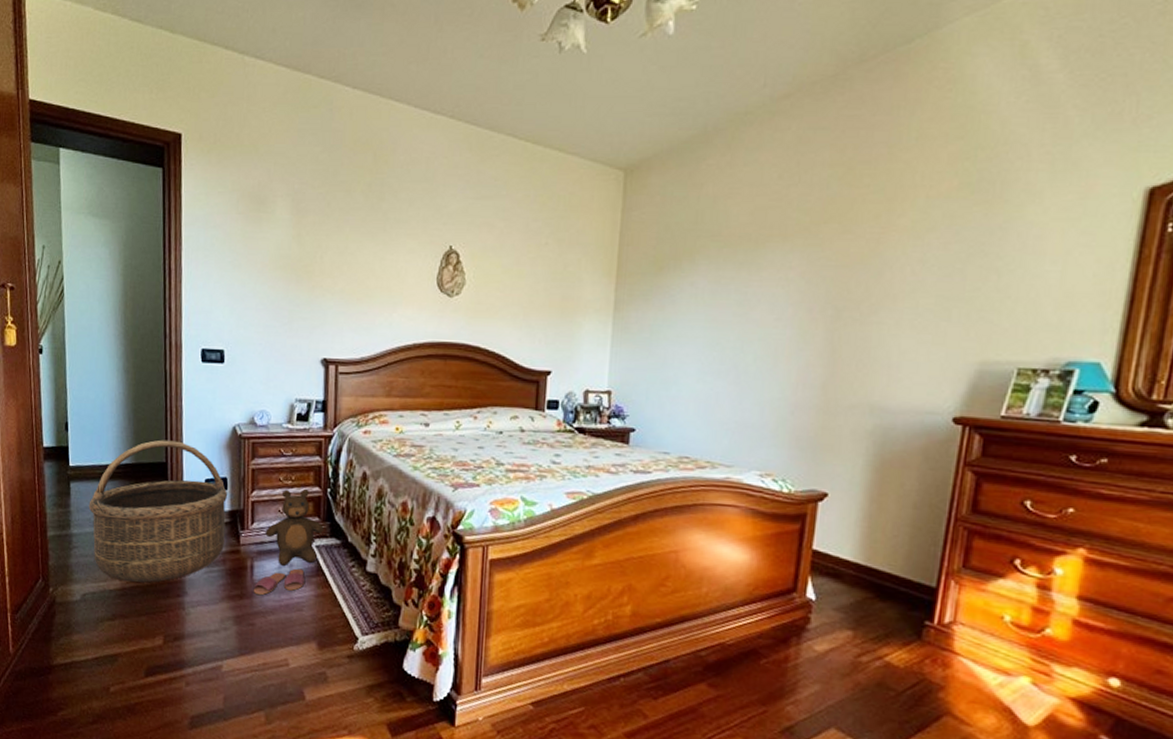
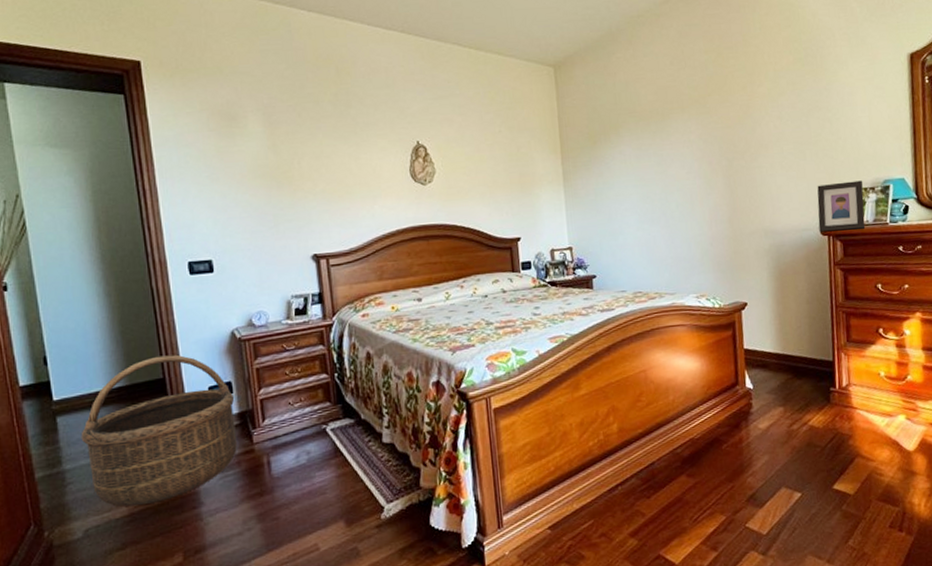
slippers: present [253,568,305,596] -> none [273,454,325,489]
teddy bear: present [265,488,324,566] -> none [278,377,336,455]
picture frame: none [951,356,1033,425] -> present [817,180,865,232]

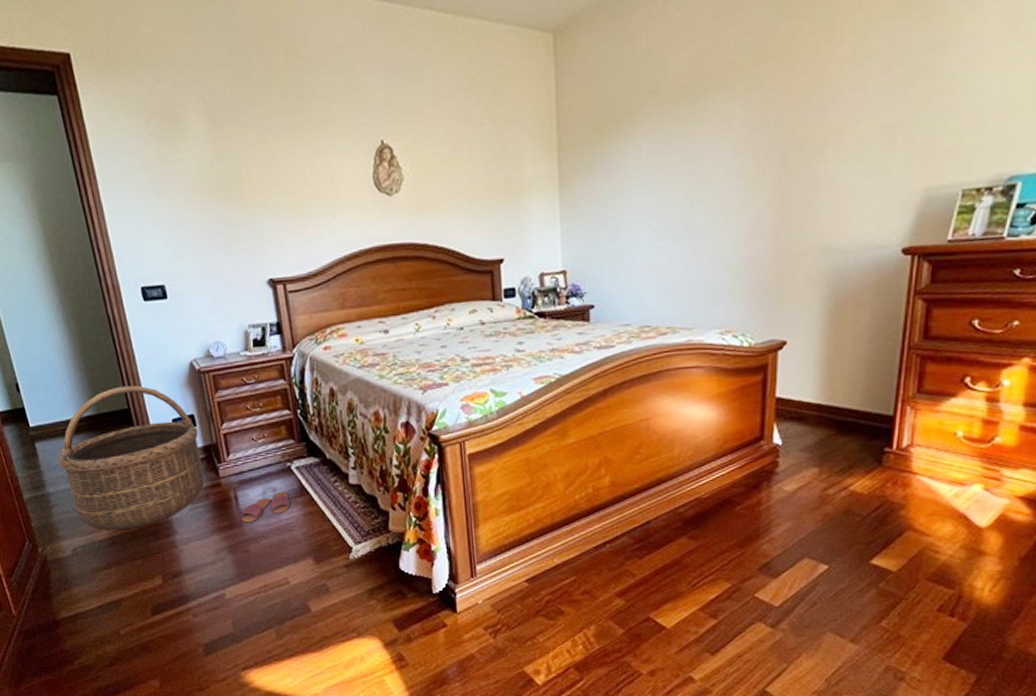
slippers: none [273,454,325,489] -> present [241,491,292,523]
picture frame: present [817,180,865,232] -> none [900,177,977,251]

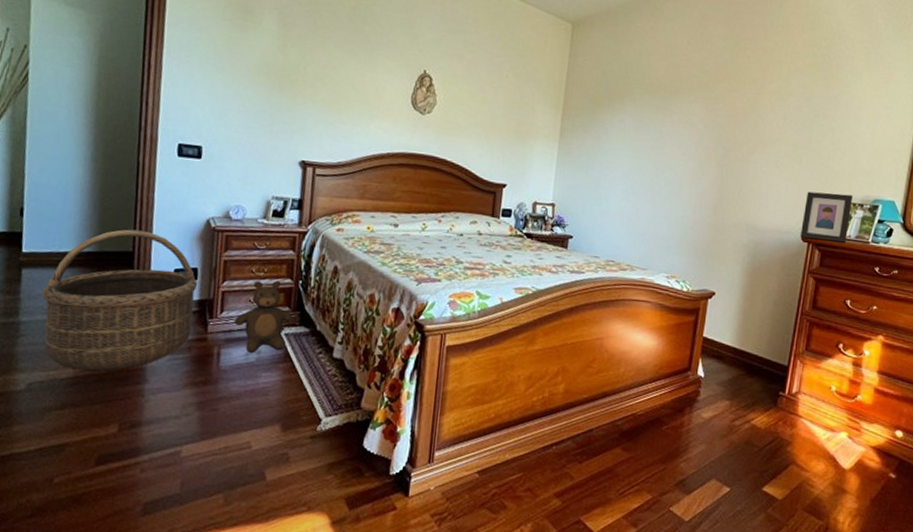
slippers: present [241,491,292,523] -> none [218,355,273,382]
teddy bear: none [243,413,301,491] -> present [234,280,294,353]
picture frame: none [900,177,977,251] -> present [800,191,854,244]

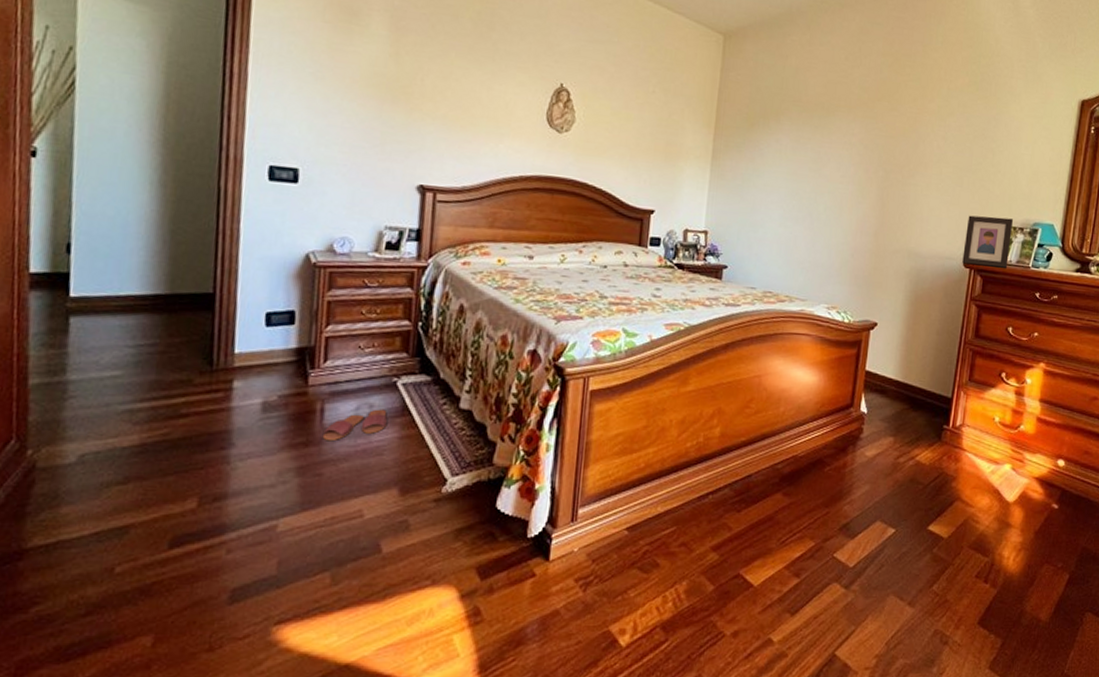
basket: present [42,229,198,371] -> none [96,267,296,437]
slippers: none [218,355,273,382] -> present [322,409,388,442]
teddy bear: present [234,280,294,353] -> none [341,322,413,407]

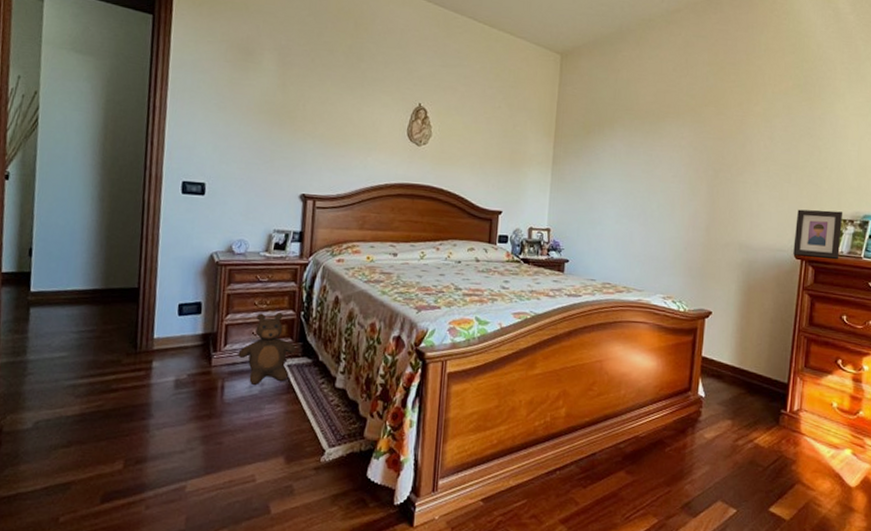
slippers: present [322,409,388,442] -> none [222,387,276,415]
teddy bear: none [341,322,413,407] -> present [238,311,296,385]

